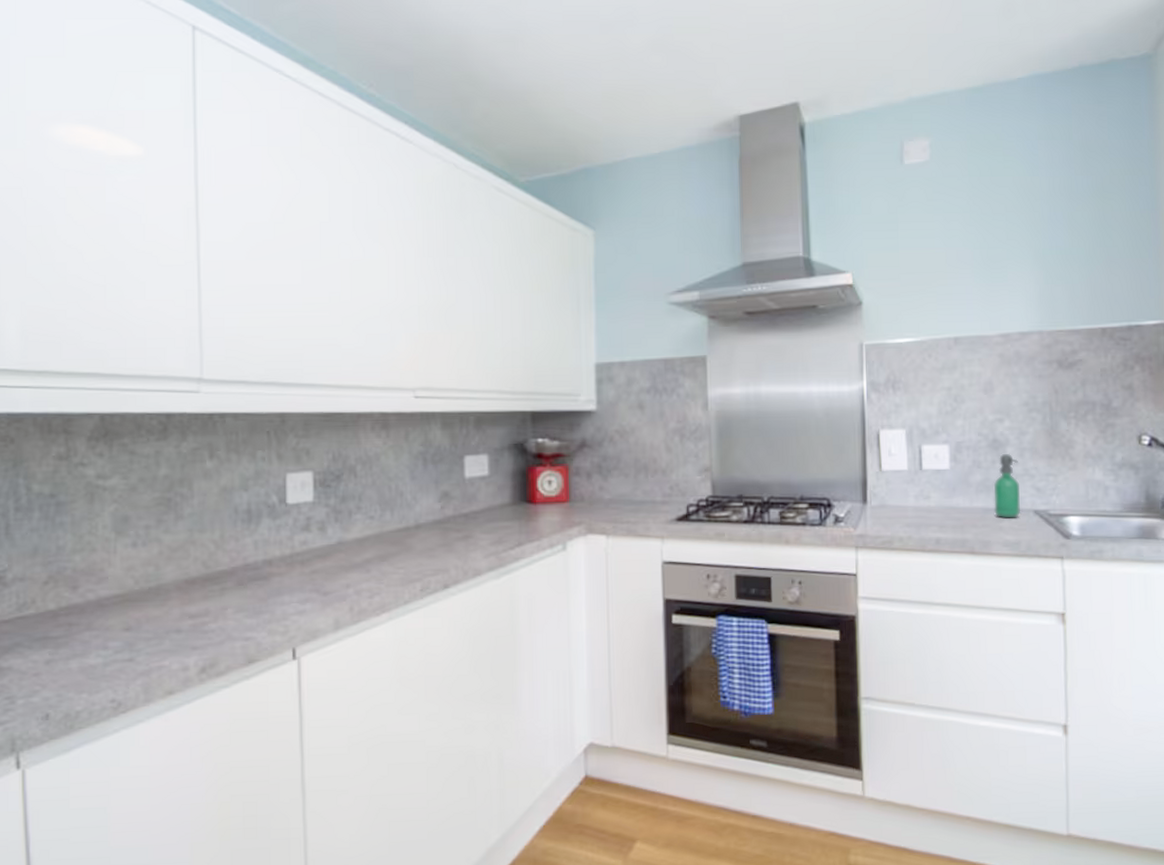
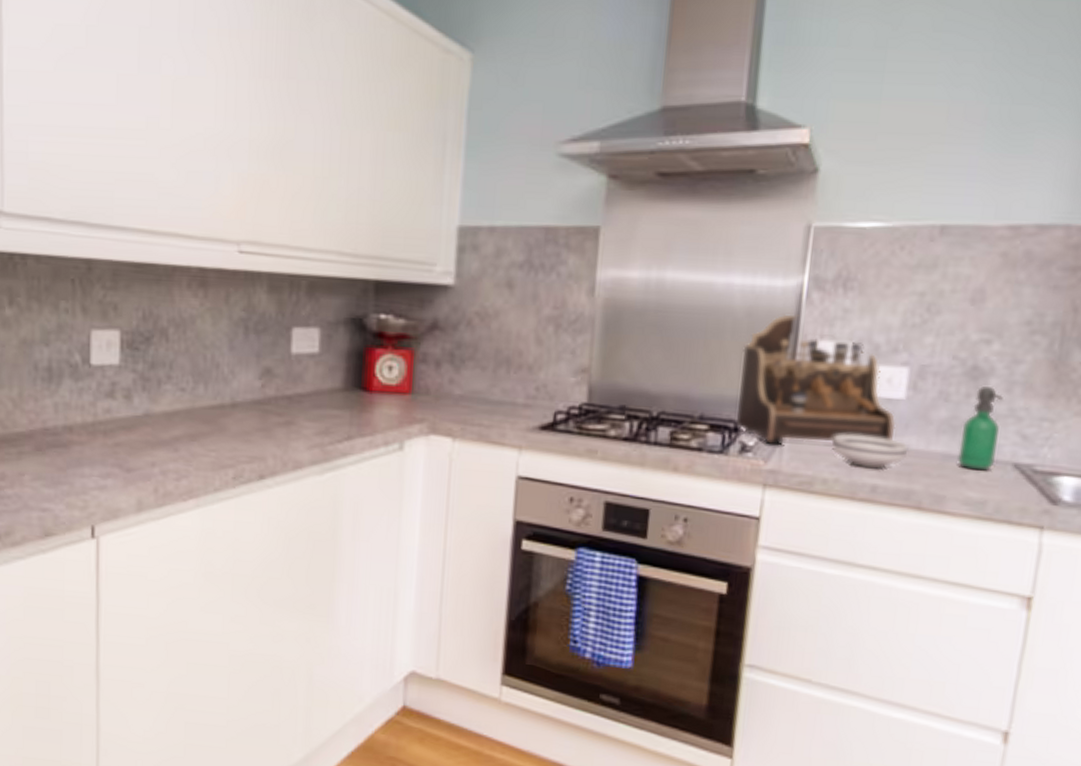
spice rack: none [826,412,946,515] -> present [737,314,896,445]
bowl: none [900,499,958,526] -> present [830,434,909,468]

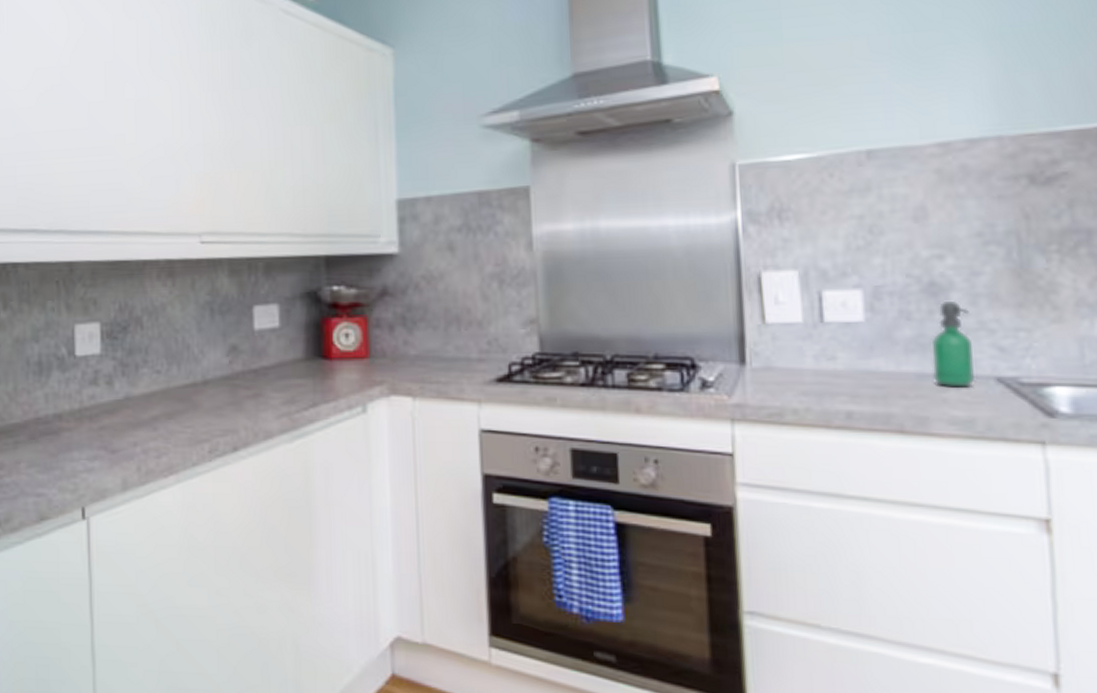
spice rack: present [737,314,896,445] -> none [687,249,860,379]
bowl: present [830,434,909,468] -> none [793,361,878,395]

